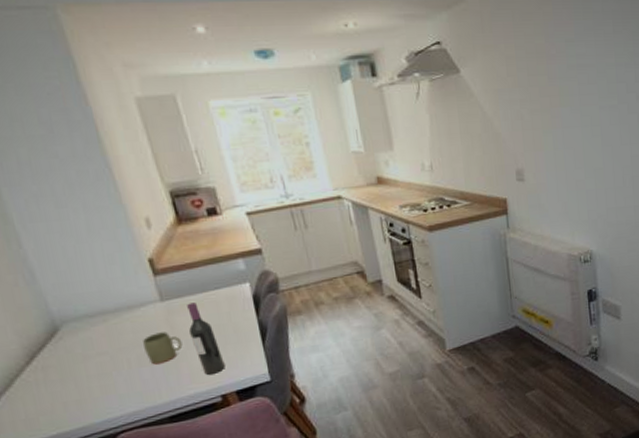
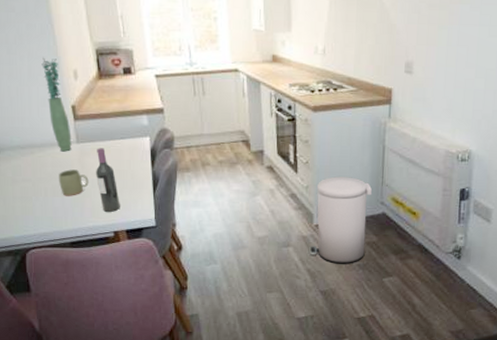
vase: none [102,207,156,314] -> present [41,57,72,152]
pedal bin: none [444,294,504,388] -> present [308,176,372,264]

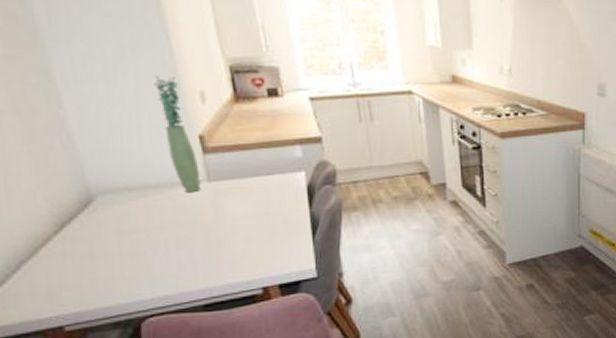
mug: present [59,169,89,196] -> none [184,214,226,248]
wine bottle: present [96,148,120,212] -> none [235,186,270,264]
pedal bin: present [308,176,372,264] -> none [501,209,568,306]

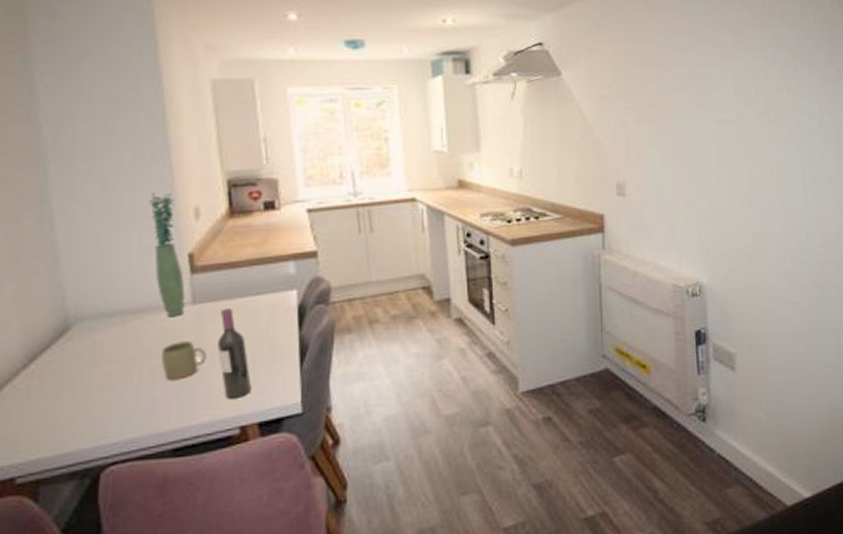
mug: none [184,214,226,248] -> present [162,341,207,381]
wine bottle: none [235,186,270,264] -> present [218,308,252,399]

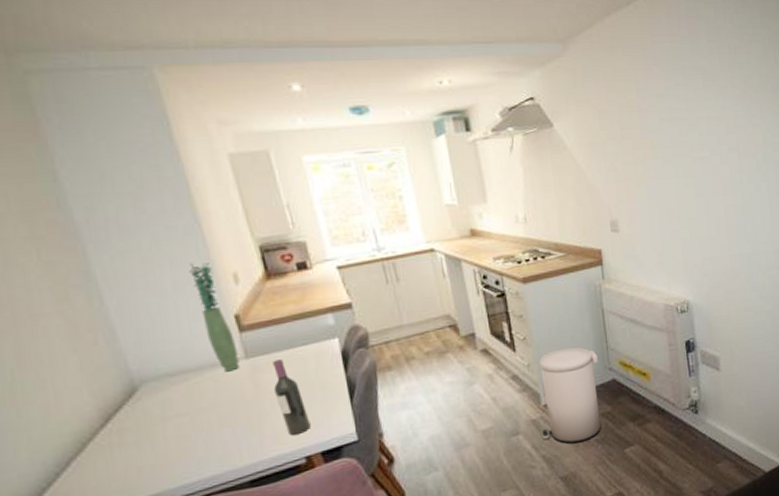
mug: present [162,341,207,381] -> none [225,390,267,425]
pedal bin: none [513,325,590,444] -> present [539,346,601,444]

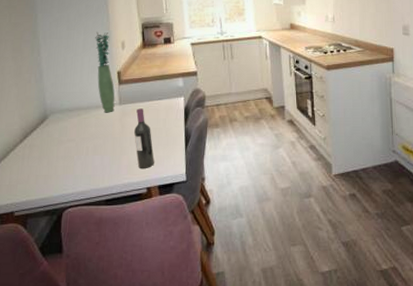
pedal bin: present [539,346,601,444] -> none [328,128,383,214]

